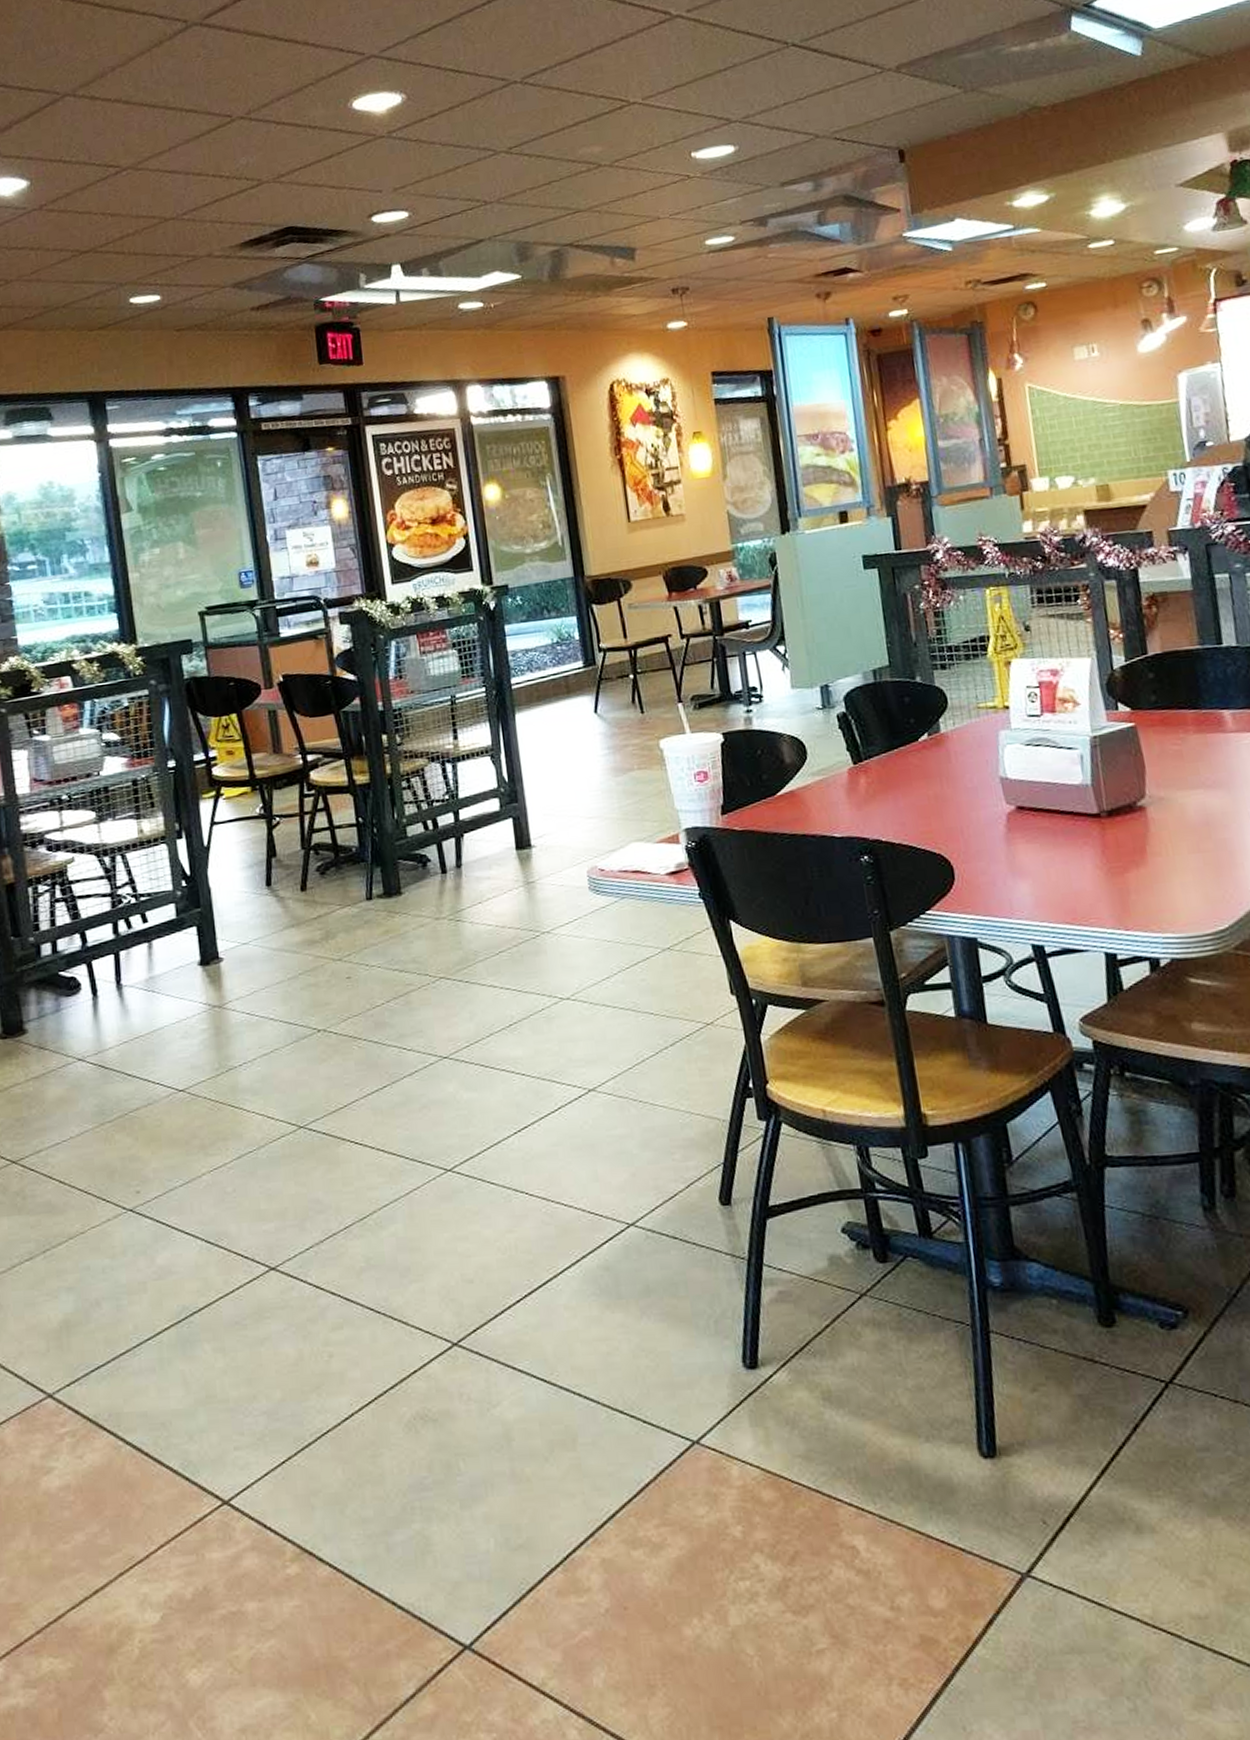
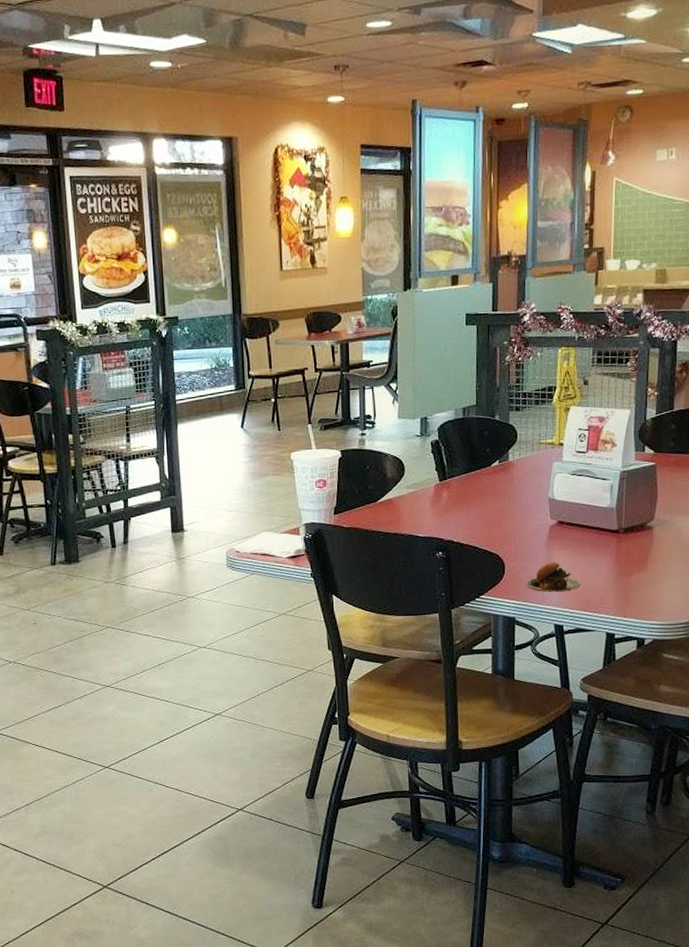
burger: none [984,860,1060,902] -> present [525,562,581,593]

